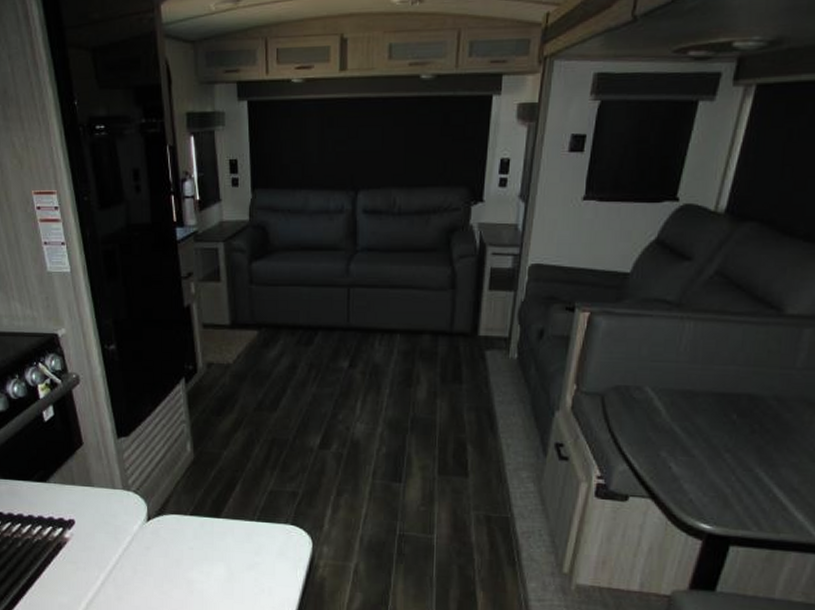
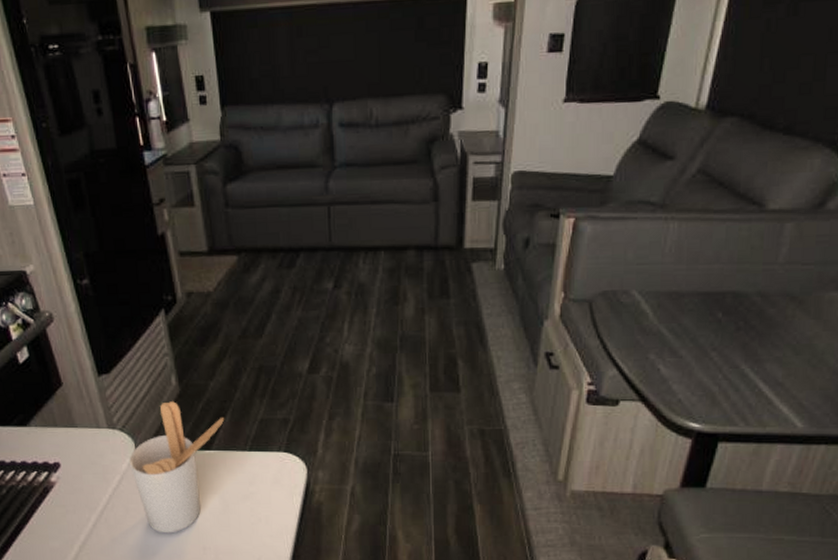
utensil holder: none [141,467,236,598] -> present [129,401,225,534]

